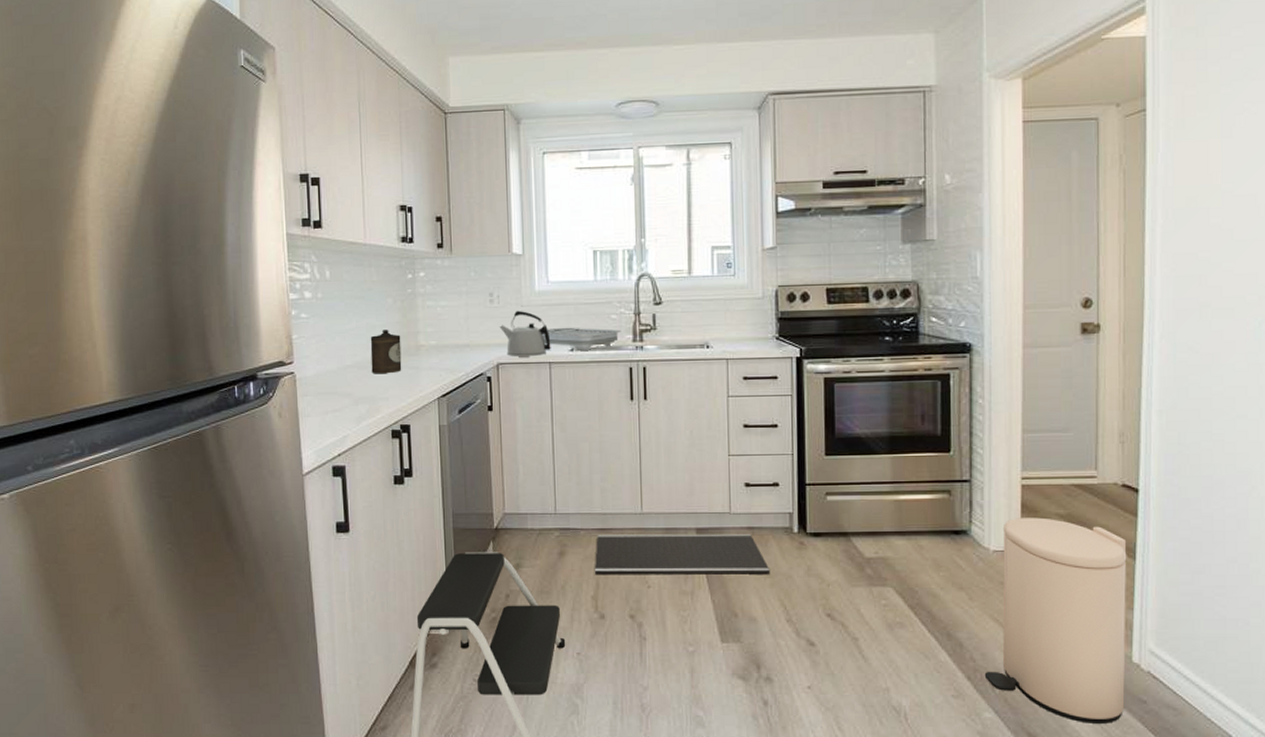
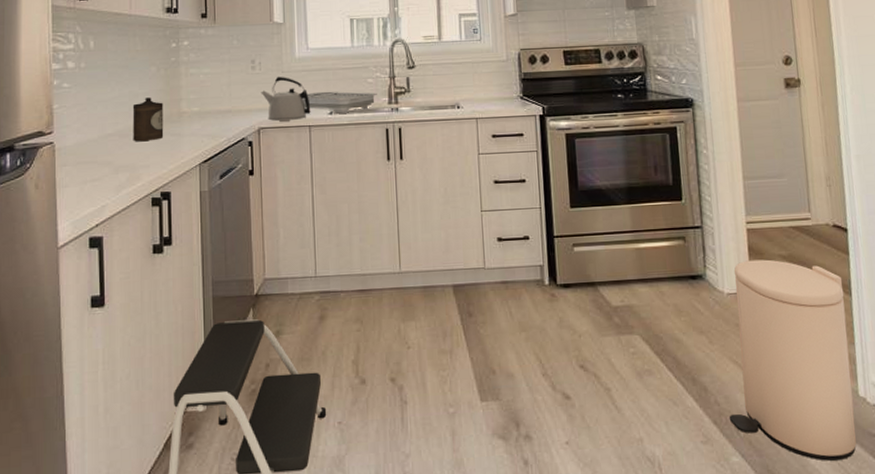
door mat: present [595,533,771,575] -> none [355,288,525,337]

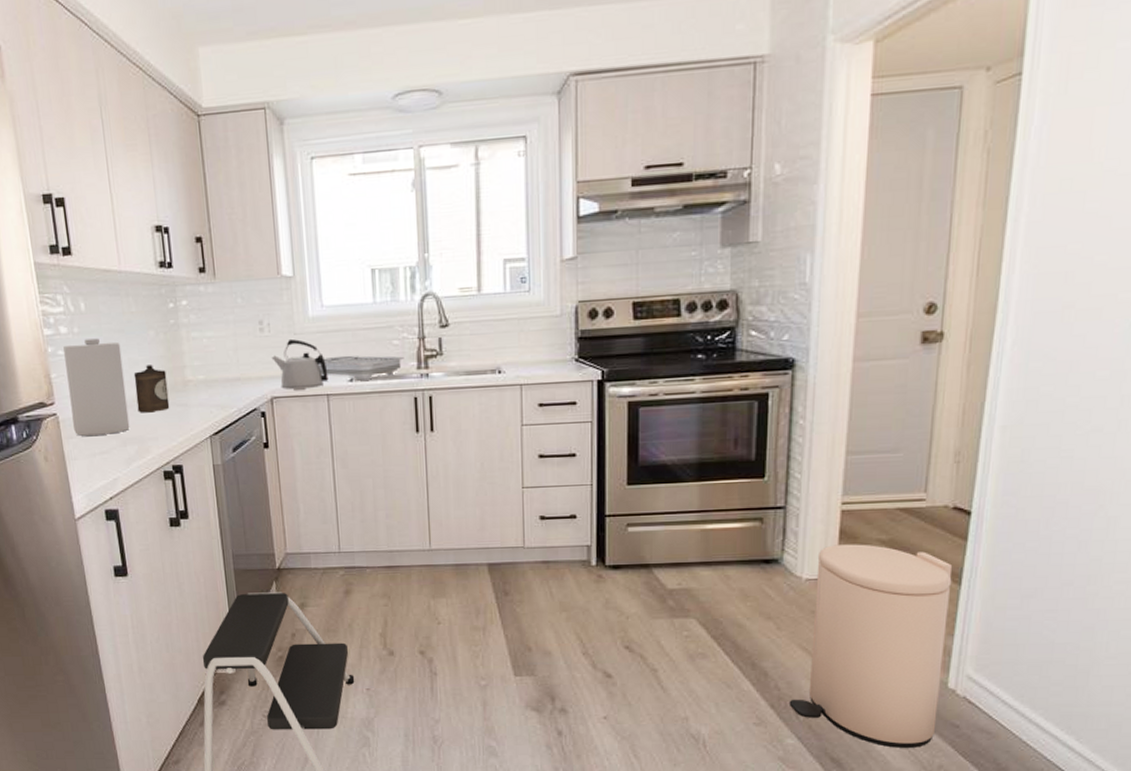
paper towel holder: none [69,73,124,164] -> present [63,338,130,436]

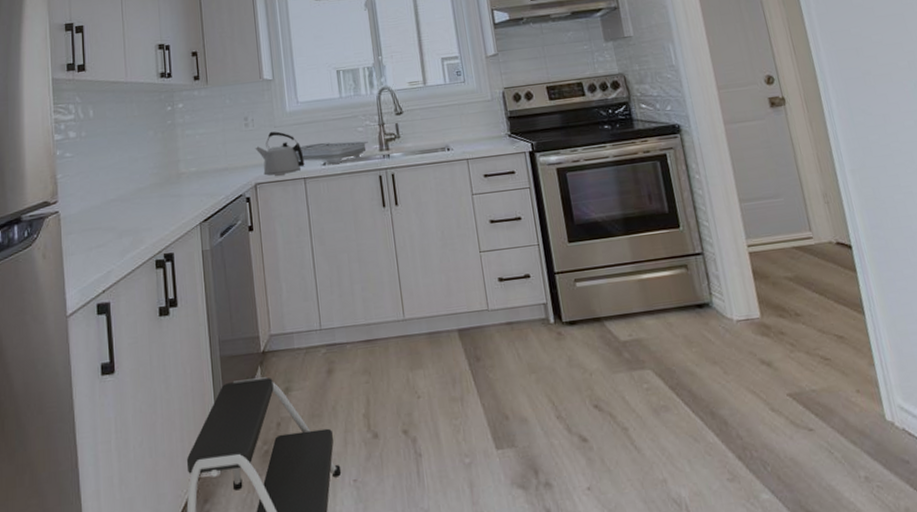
paper towel holder: present [63,338,130,436] -> none [71,140,126,232]
canister: present [133,365,170,413] -> none [132,161,164,206]
pedal bin: present [789,544,953,748] -> none [740,282,891,493]

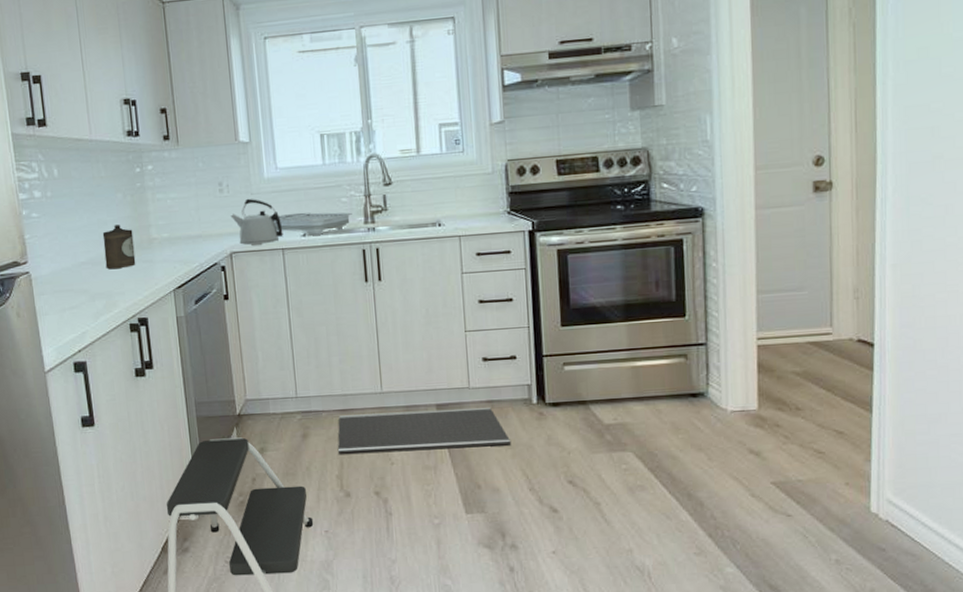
canister: none [132,161,164,206] -> present [102,224,136,270]
door mat: none [363,330,535,390] -> present [338,407,512,454]

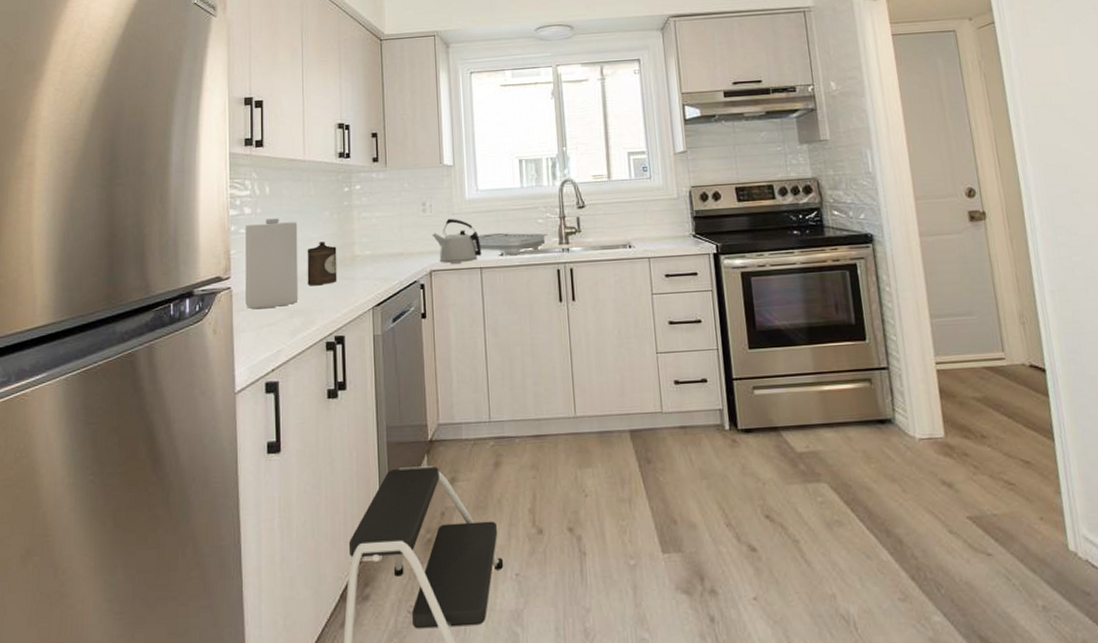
paper towel holder: none [37,201,98,292] -> present [245,218,299,309]
door mat: present [338,407,512,454] -> none [531,433,706,485]

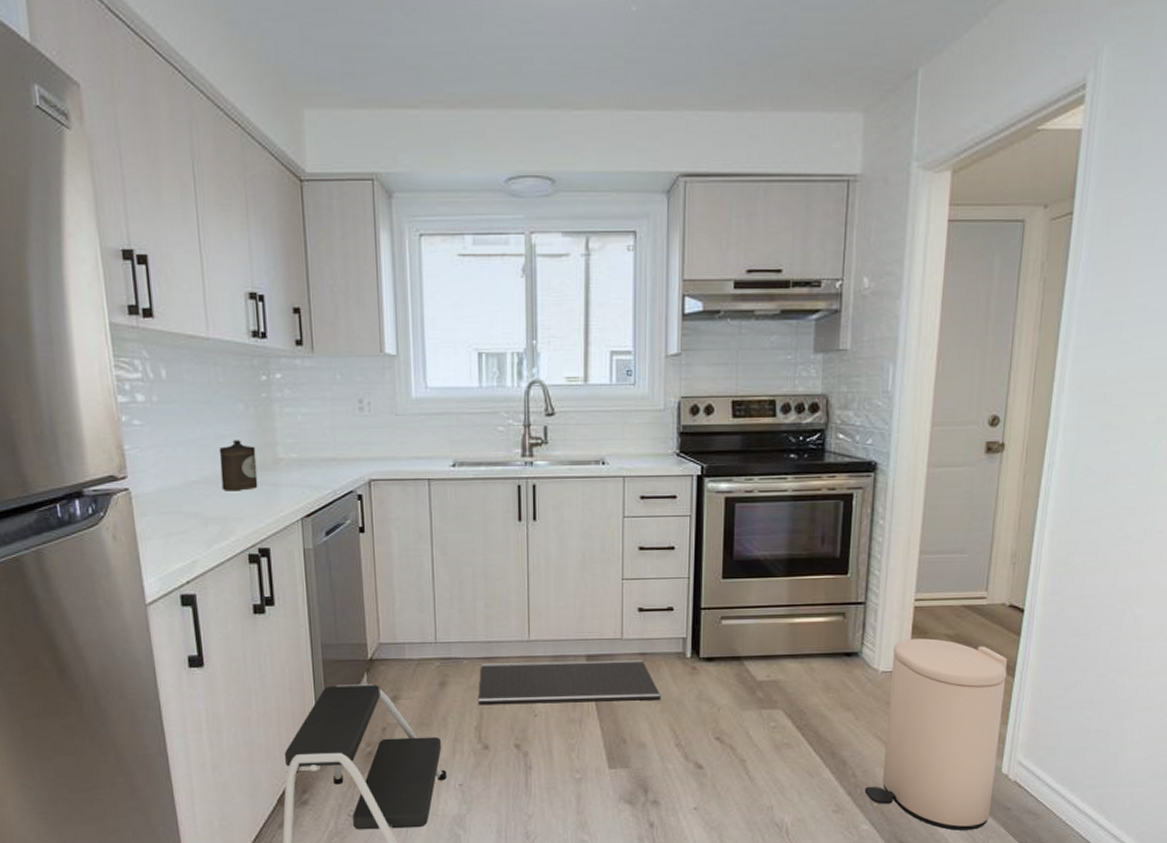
paper towel holder: present [245,218,299,309] -> none [140,409,213,514]
kettle: present [432,218,482,265] -> none [371,419,430,475]
dish rack: present [473,232,548,255] -> none [421,439,509,466]
door mat: none [531,433,706,485] -> present [478,659,661,704]
pedal bin: none [924,402,1070,622] -> present [864,638,1008,831]

